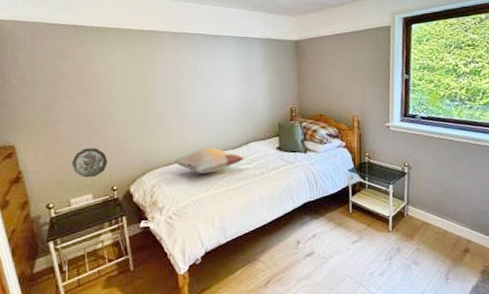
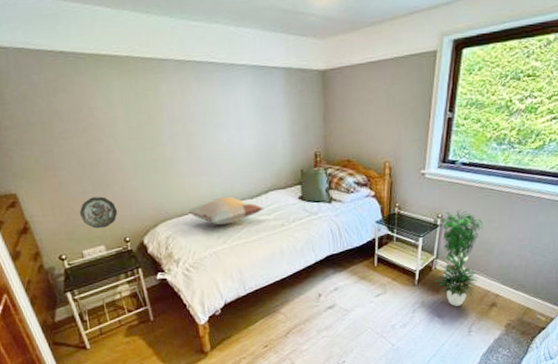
potted plant: none [407,159,450,253] -> present [435,210,483,306]

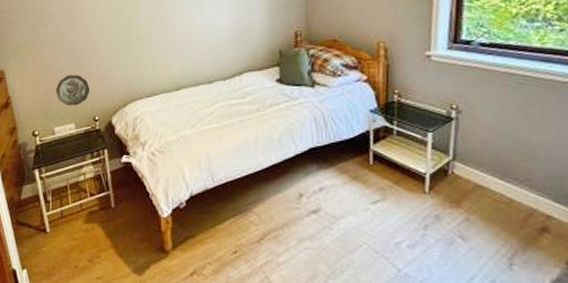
decorative pillow: present [189,196,264,226] -> none [158,77,238,108]
potted plant: present [435,210,483,306] -> none [453,101,519,226]

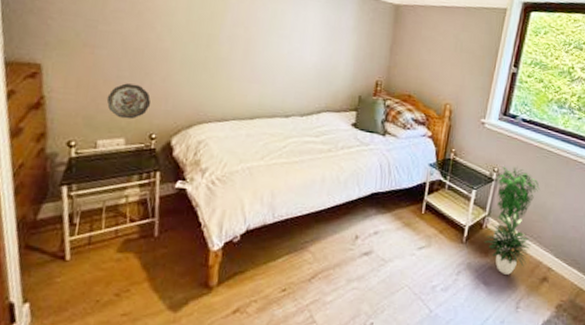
potted plant: none [453,101,519,226] -> present [484,166,540,275]

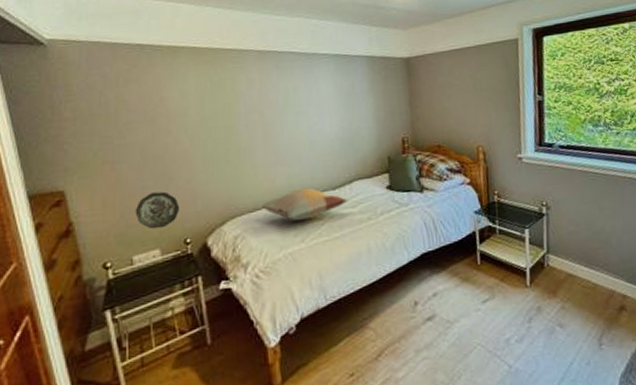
decorative pillow: none [230,109,313,140] -> present [262,188,348,221]
potted plant: present [484,166,540,275] -> none [546,197,600,312]

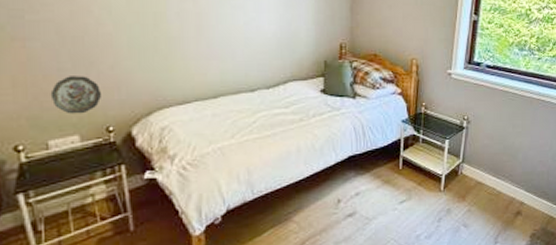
decorative pillow: present [262,188,348,221] -> none [192,84,282,117]

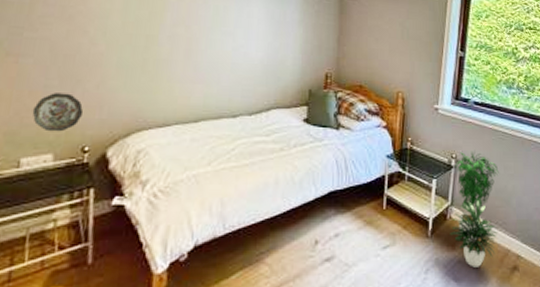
potted plant: none [461,113,508,215] -> present [450,152,499,268]

